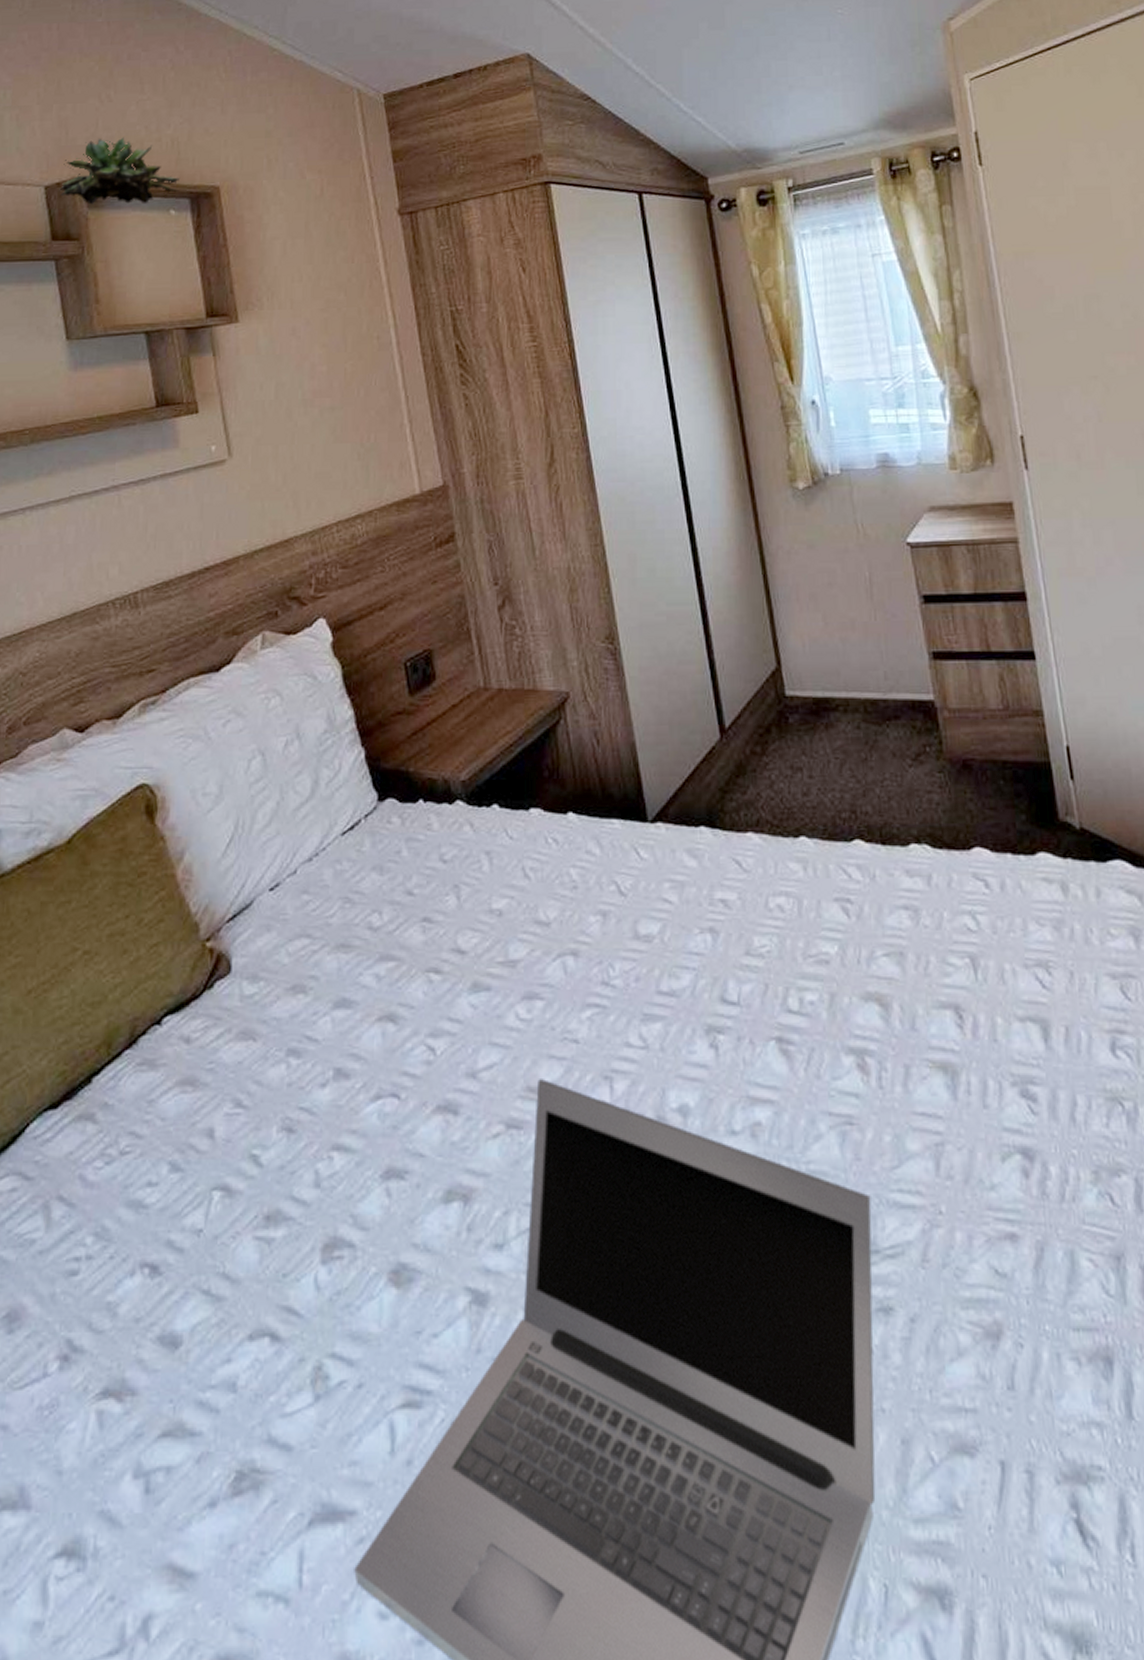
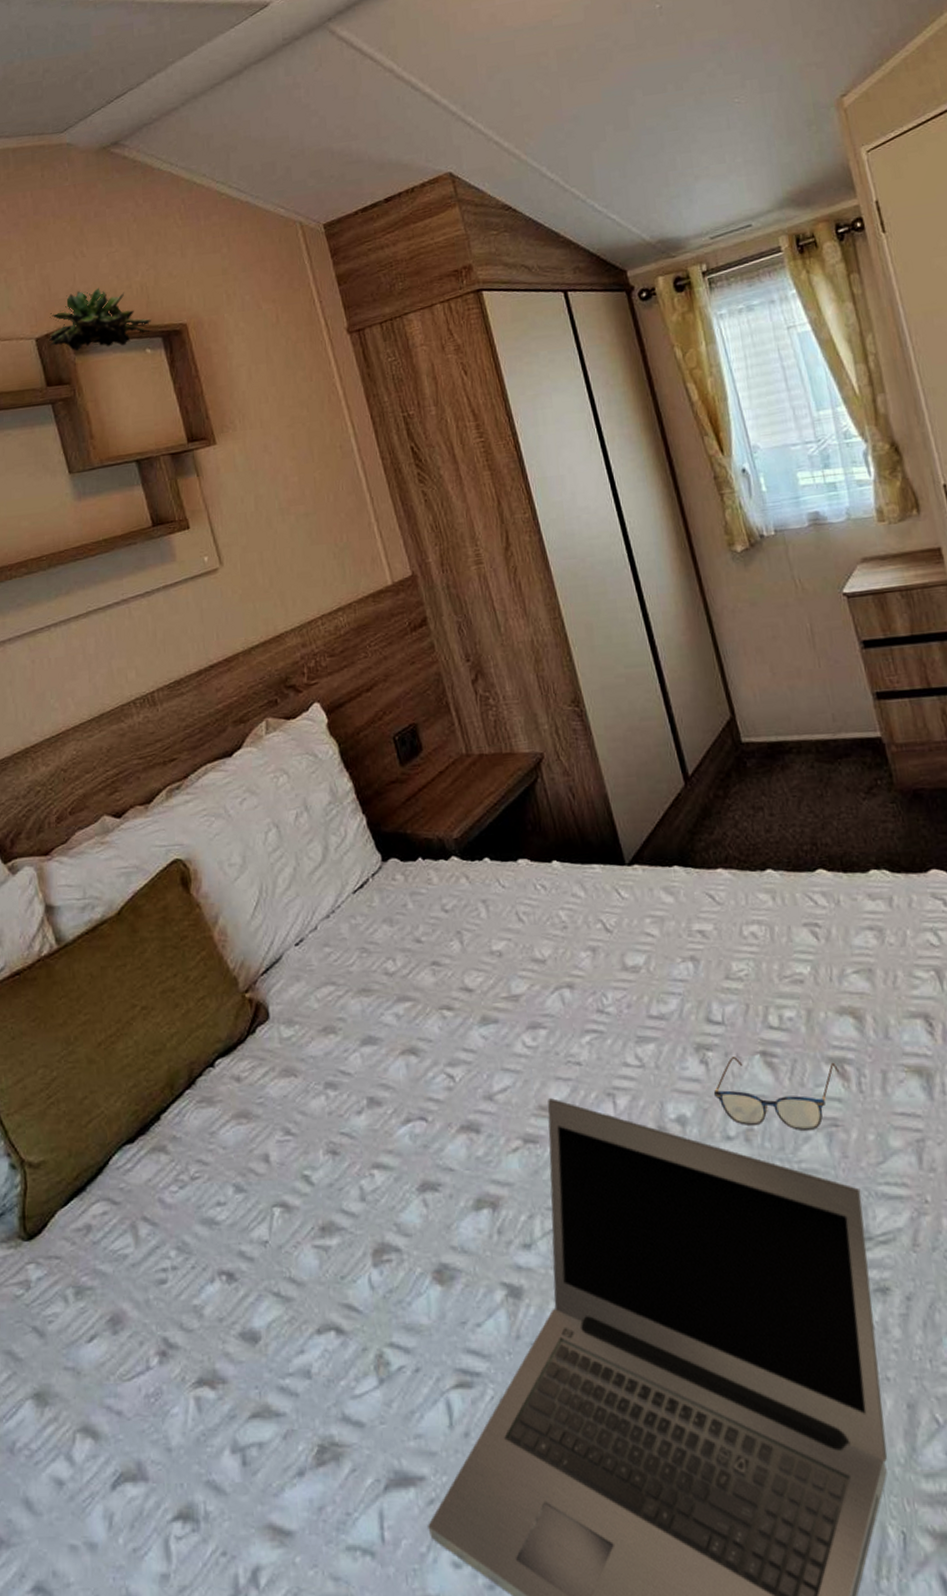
glasses: none [721,1040,859,1127] -> present [713,1055,839,1131]

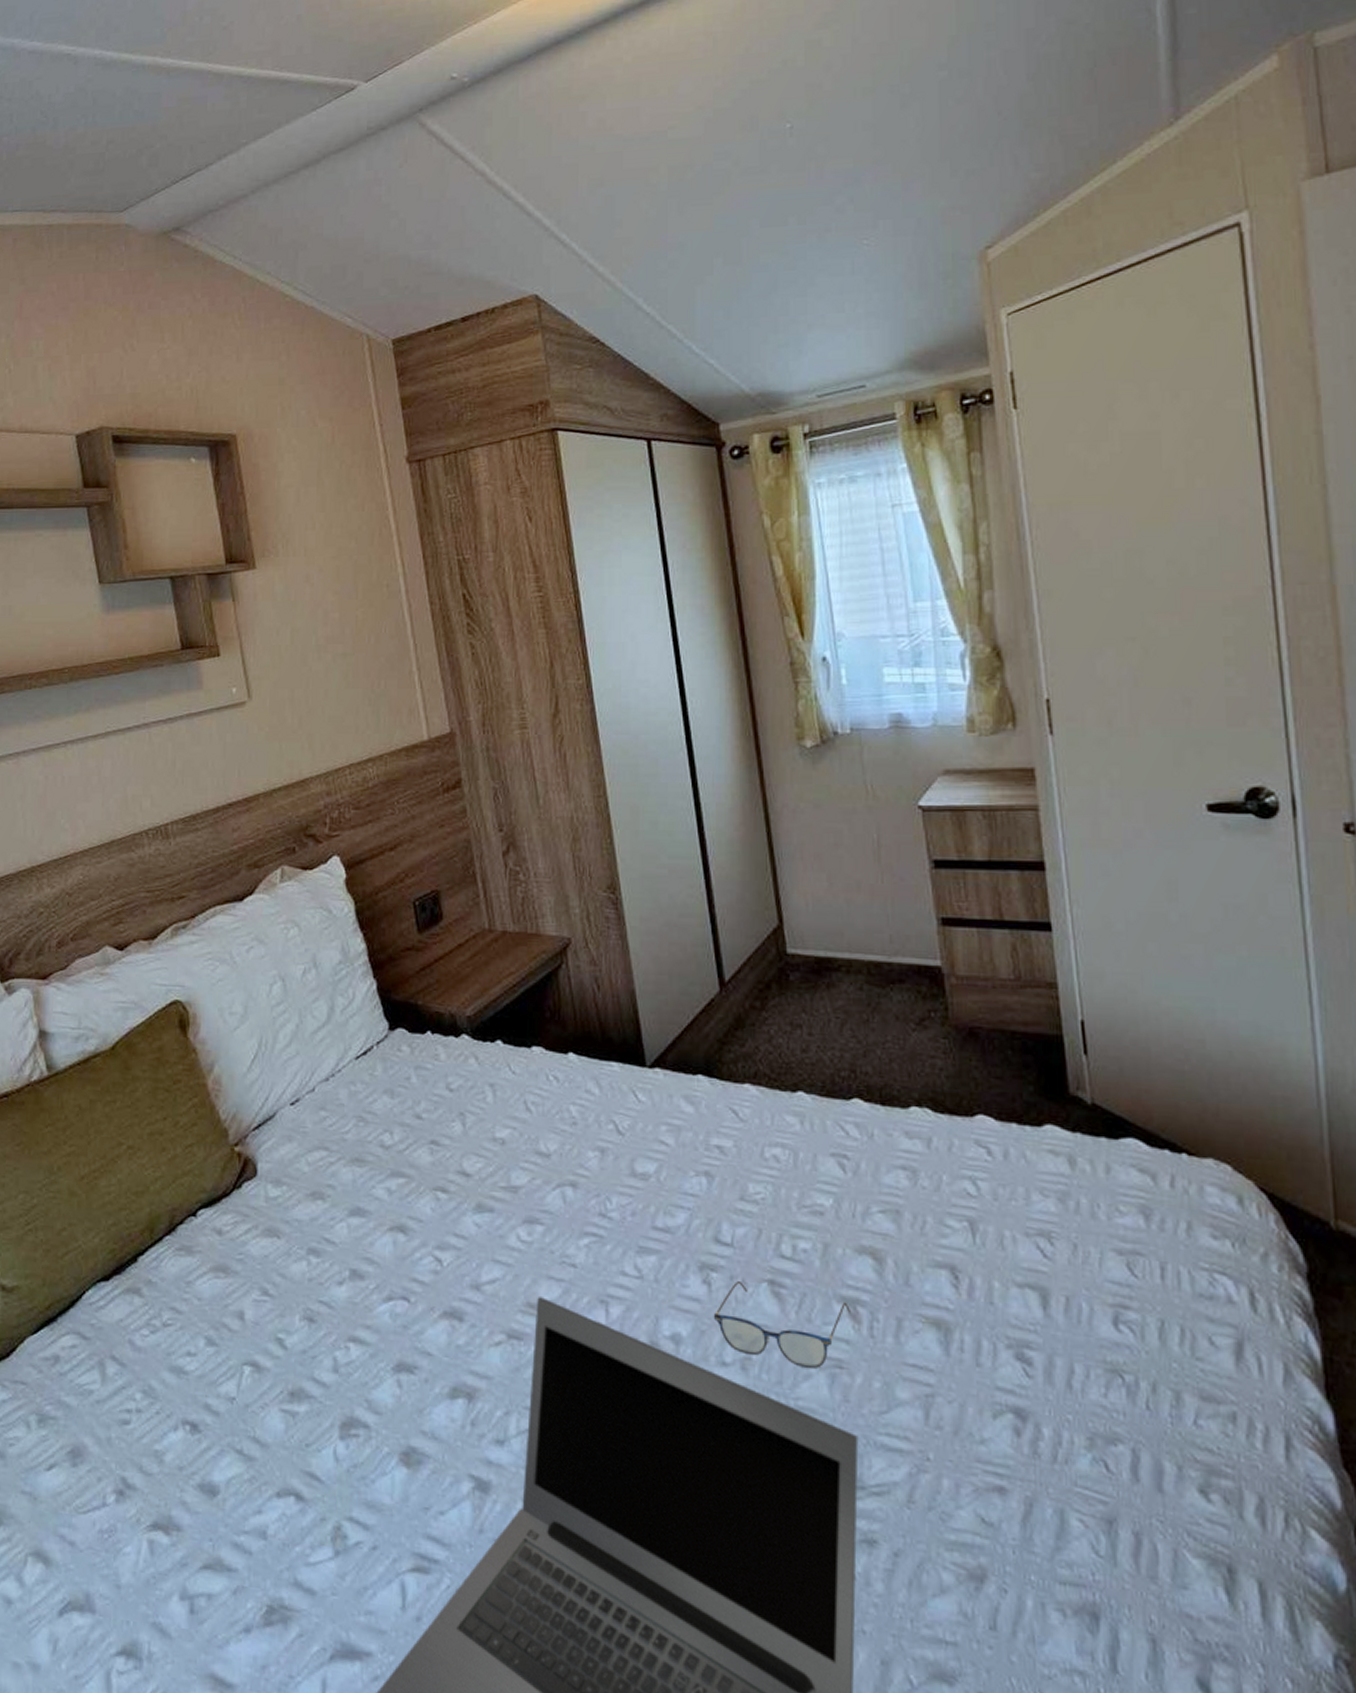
succulent plant: present [48,287,153,352] -> none [89,386,199,453]

